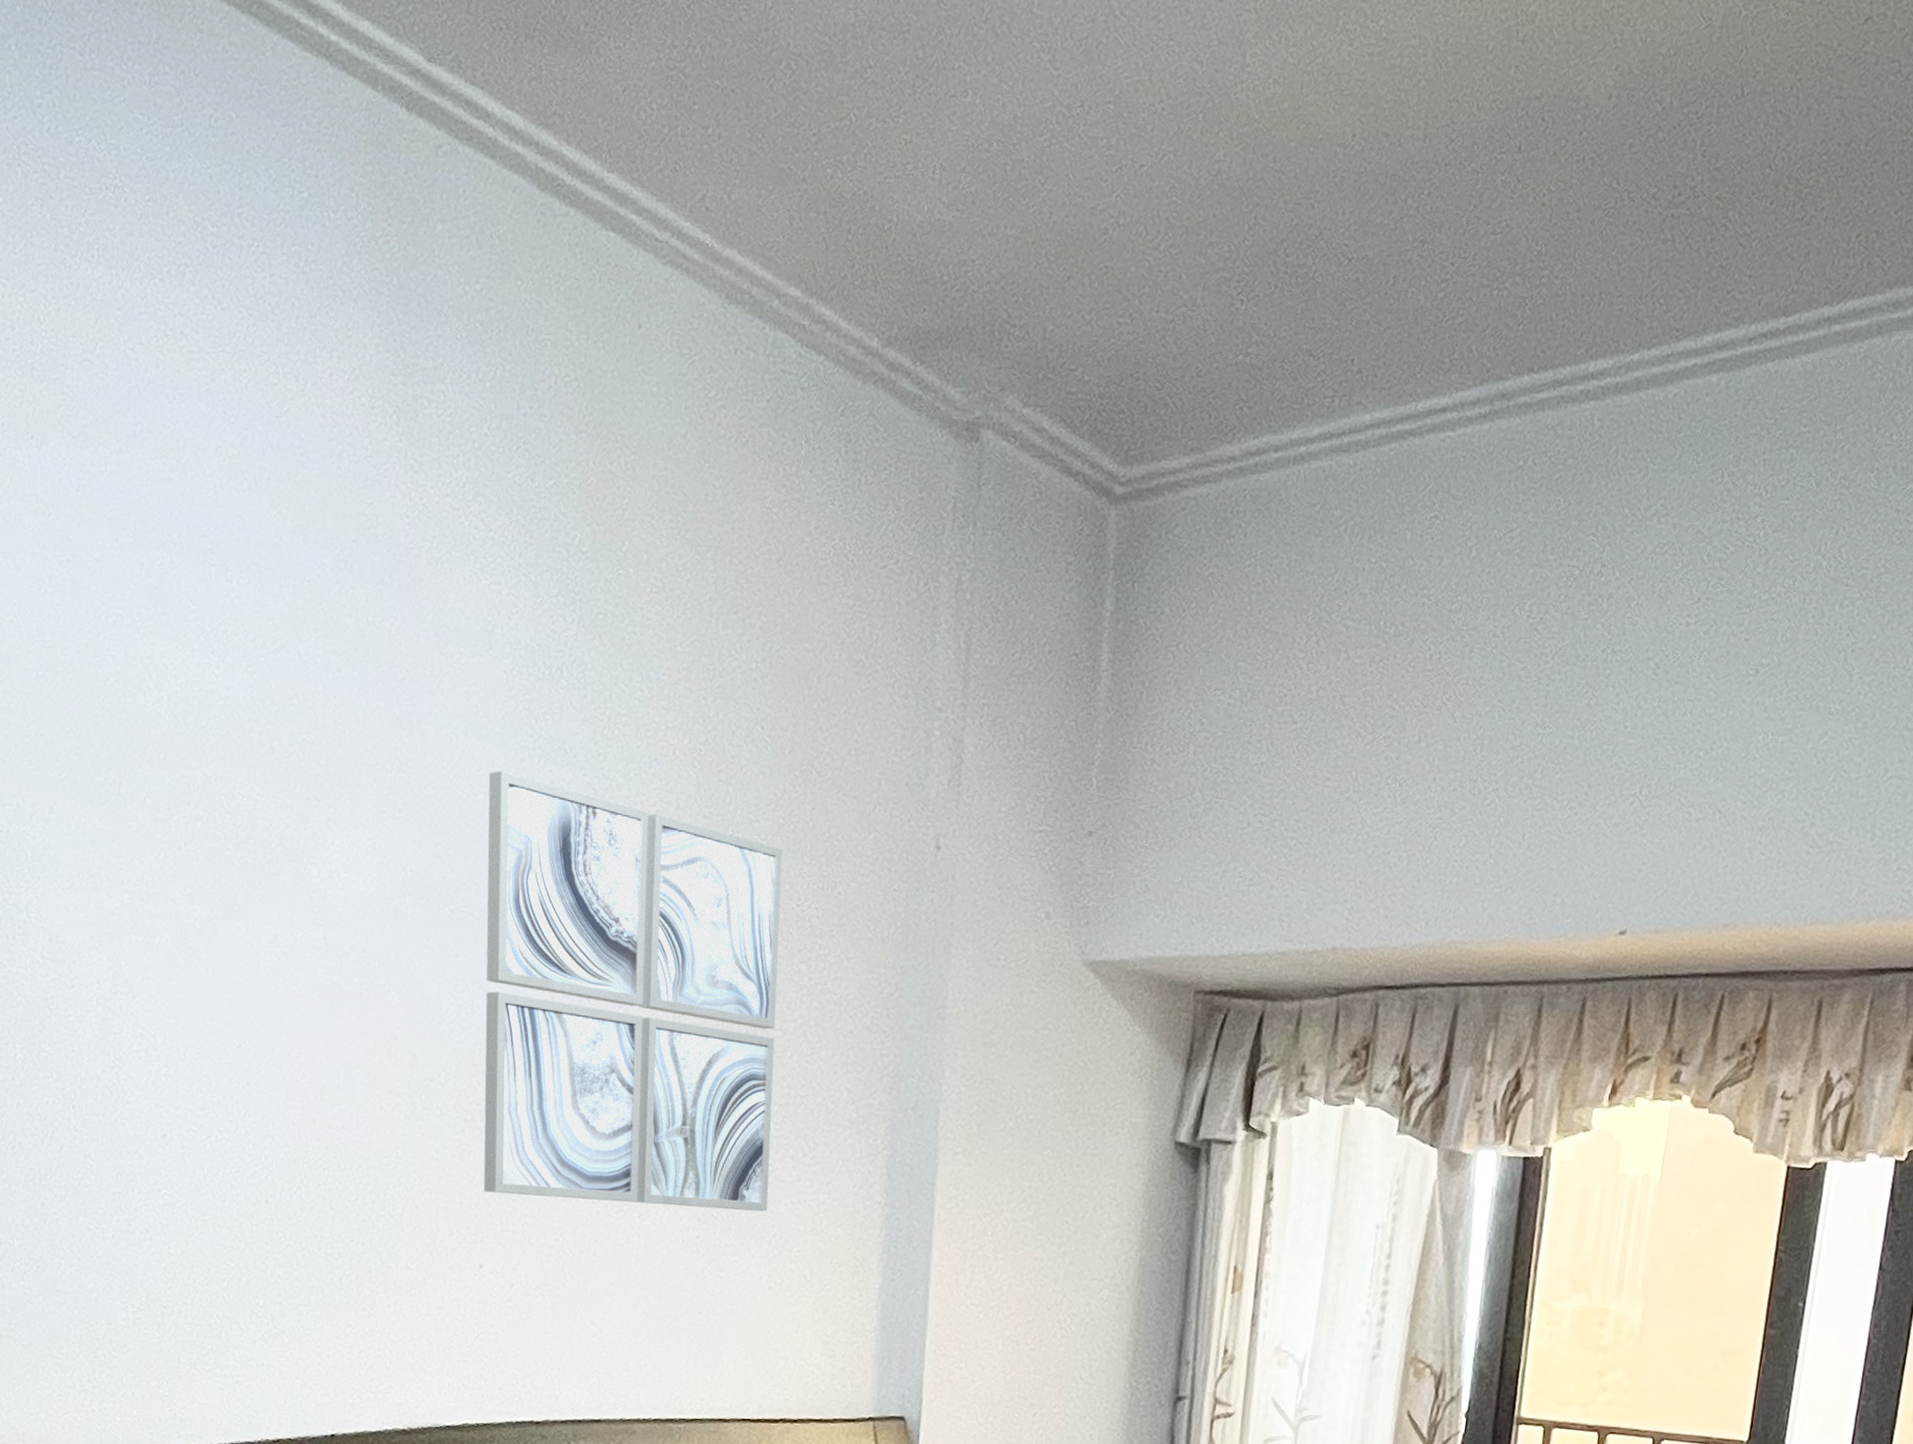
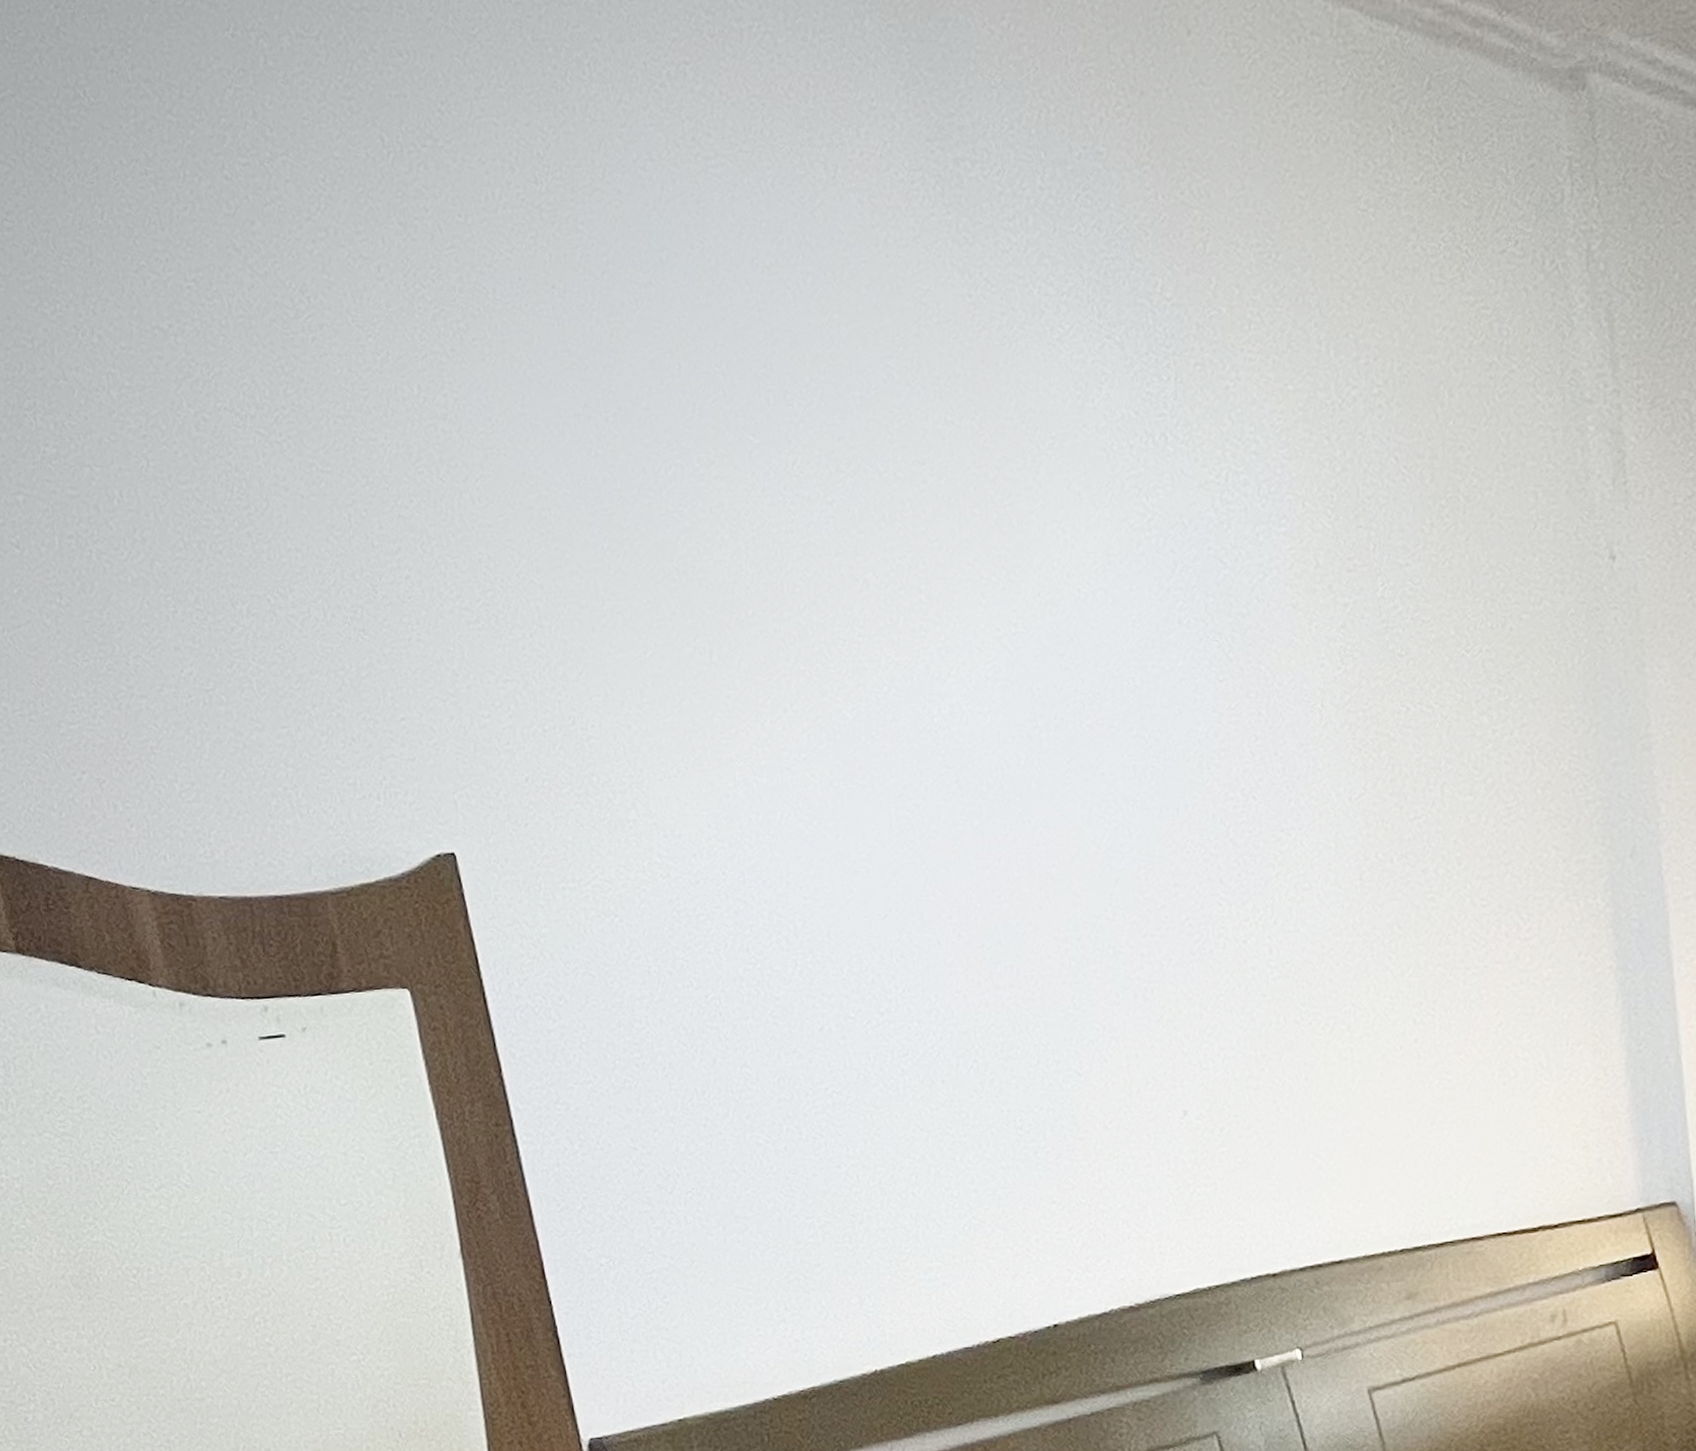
wall art: present [483,771,783,1212] -> none [1105,560,1488,1031]

